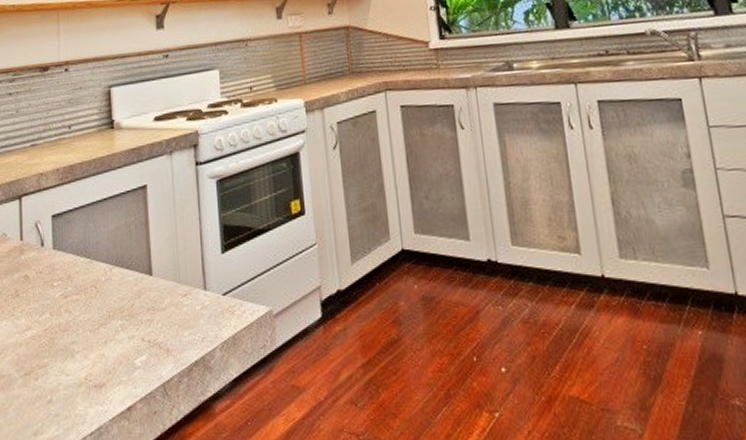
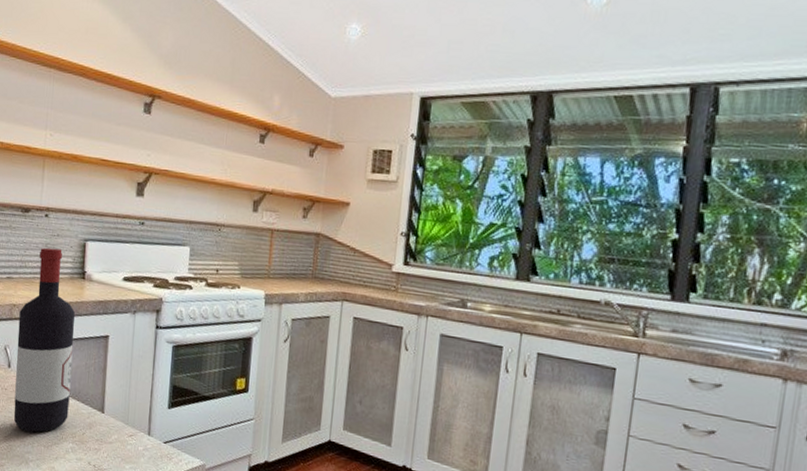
wine bottle: none [48,102,113,317] -> present [13,247,75,433]

